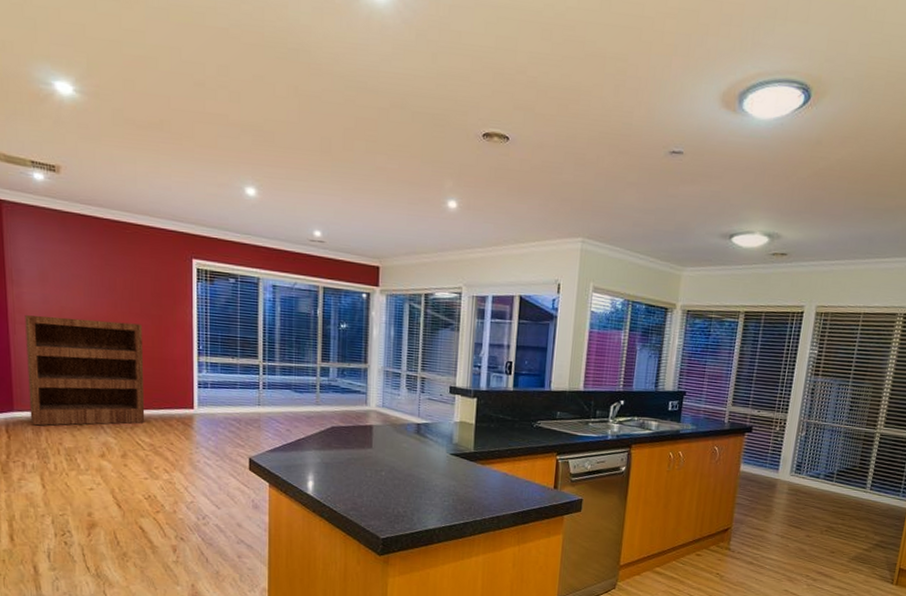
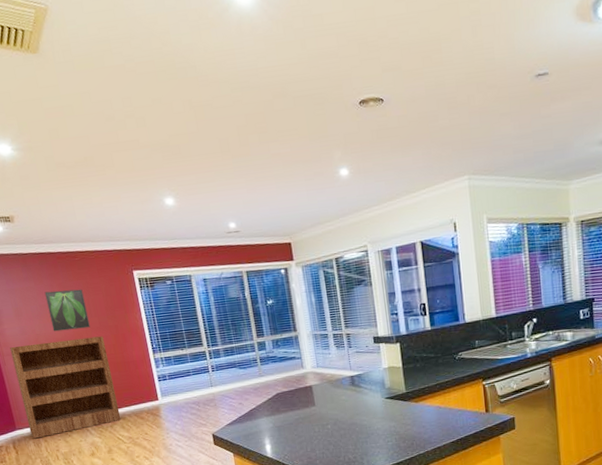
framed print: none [81,260,129,312] -> present [44,289,90,332]

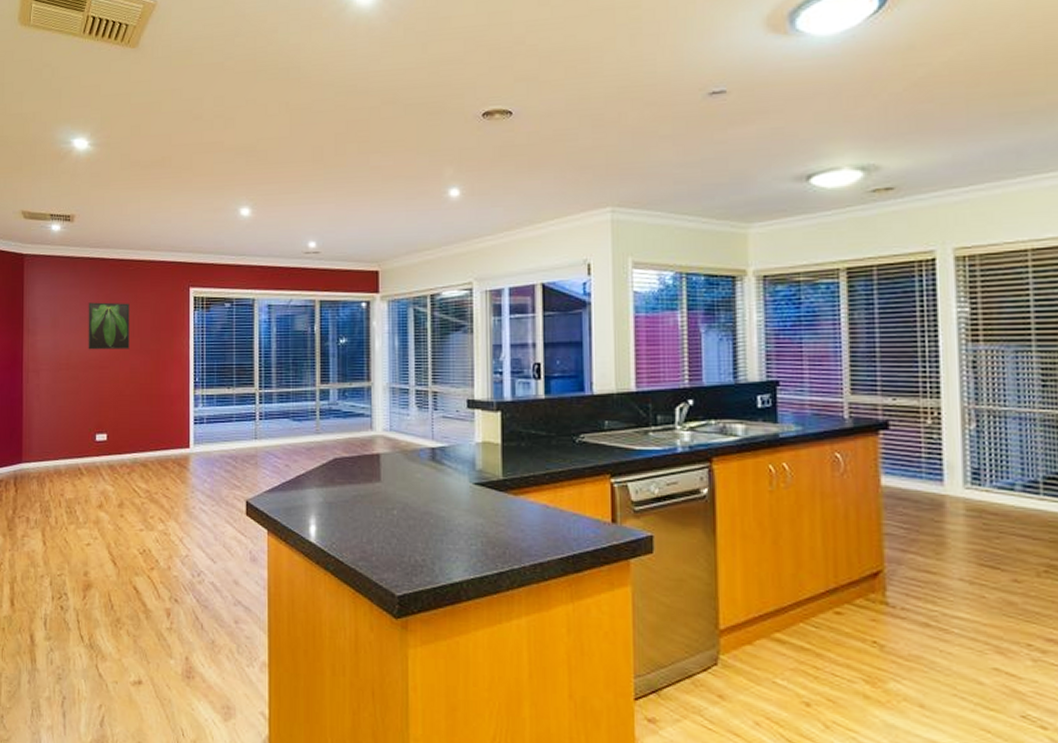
bookshelf: present [10,336,121,439] -> none [36,361,142,477]

